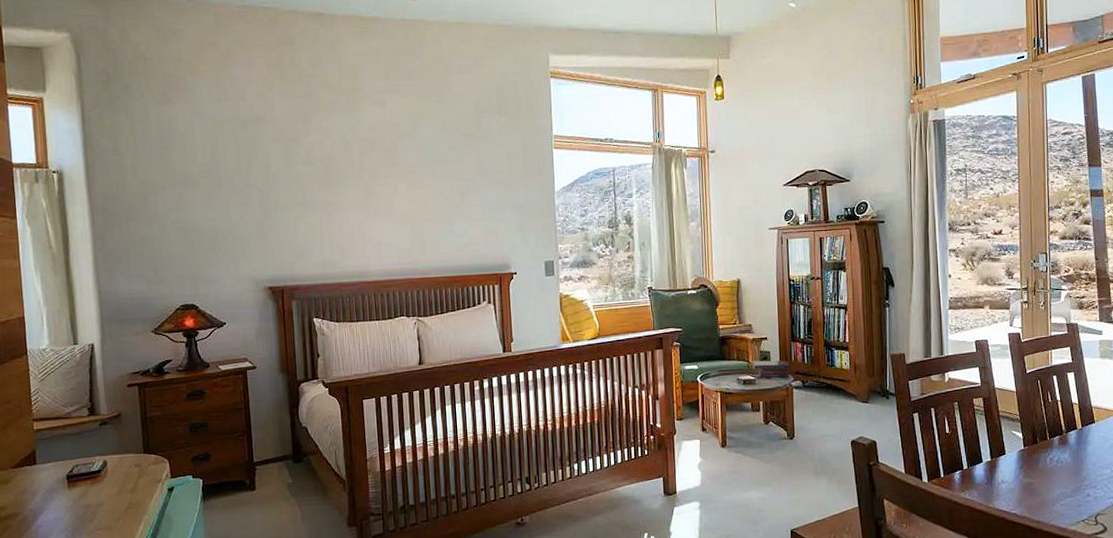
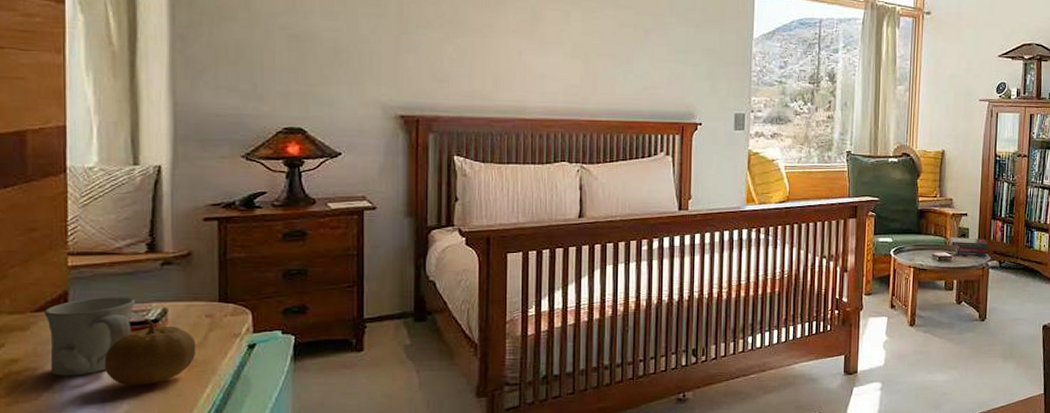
mug: none [20,452,84,519] -> present [44,297,136,376]
fruit: none [65,469,131,526] -> present [104,318,196,386]

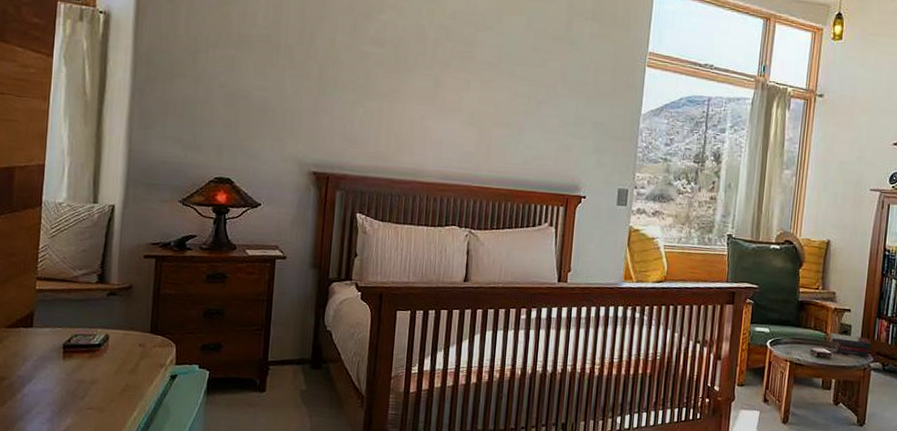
mug: present [44,297,136,376] -> none [15,319,85,388]
fruit: present [104,318,196,386] -> none [56,342,129,403]

